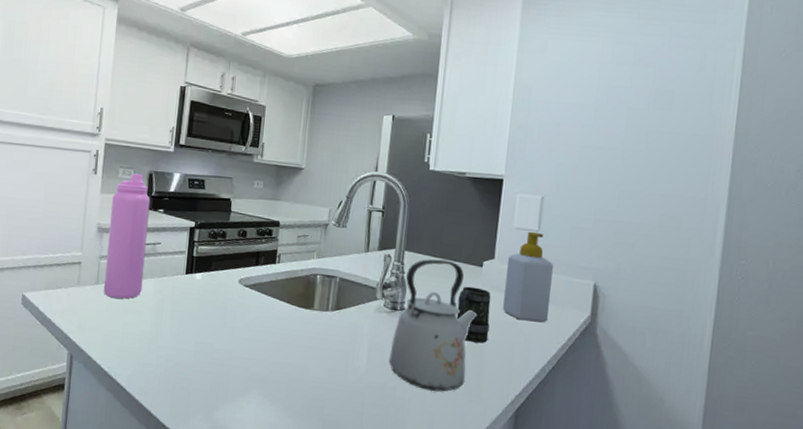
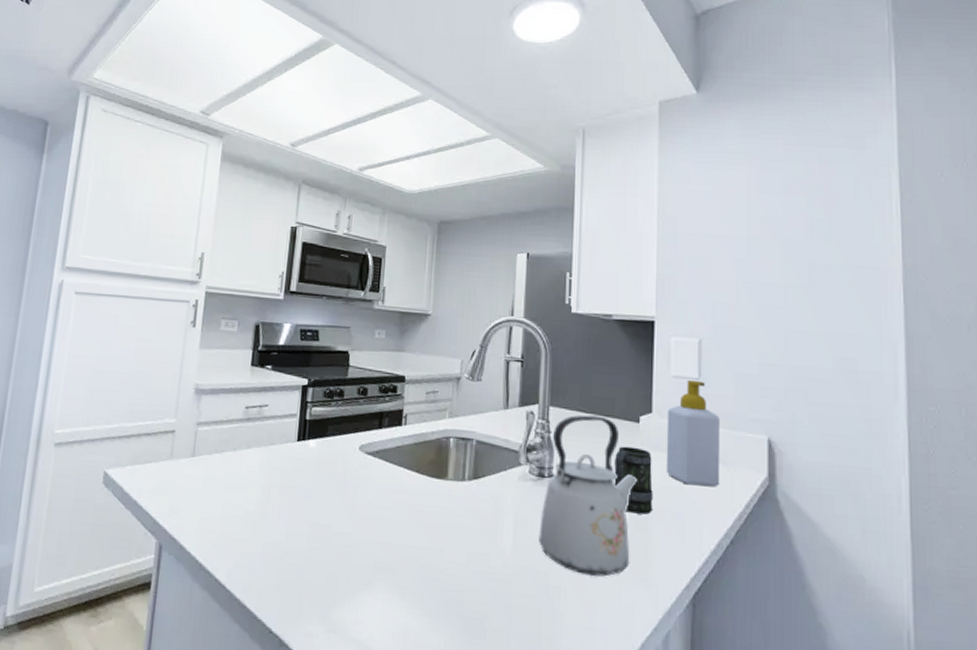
water bottle: present [103,173,151,299] -> none [200,325,257,474]

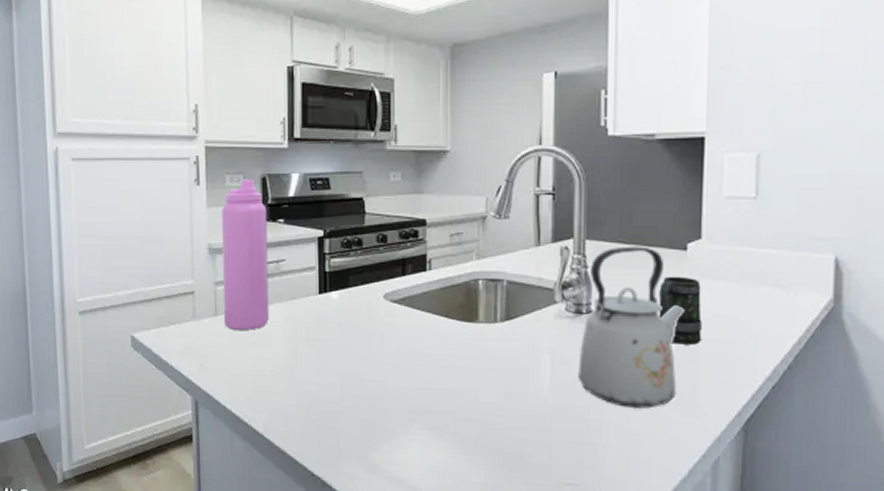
water bottle: none [200,325,257,474] -> present [221,179,269,330]
soap bottle: present [665,379,721,486] -> none [716,199,781,312]

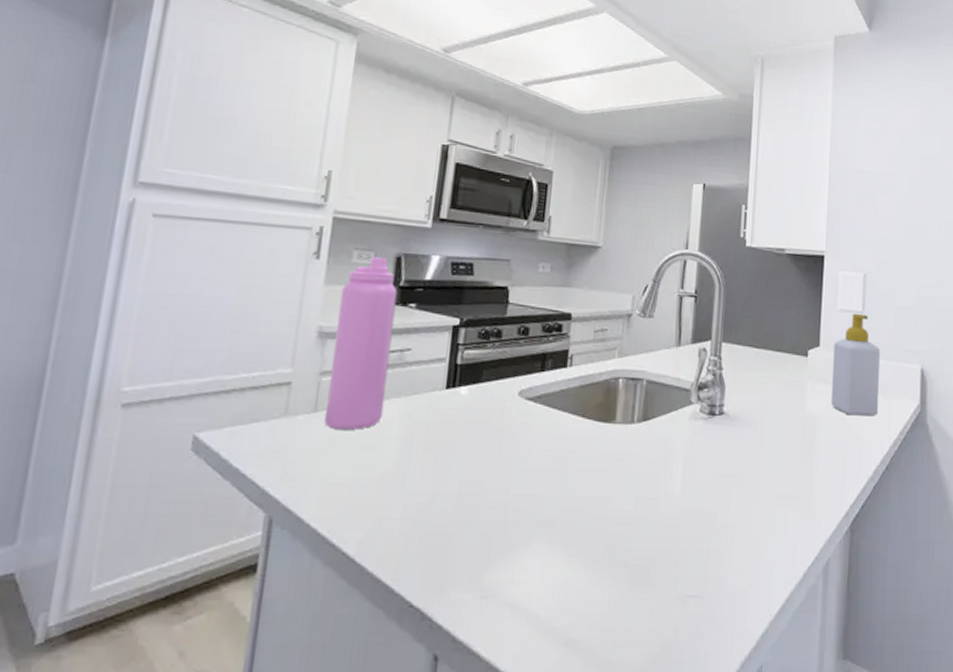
kettle: present [578,246,685,409] -> none [708,350,805,511]
mug: present [659,276,702,345] -> none [782,380,818,447]
soap bottle: none [716,199,781,312] -> present [830,313,881,416]

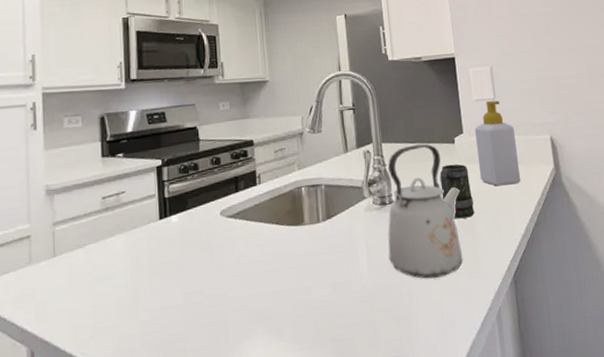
water bottle: present [324,257,398,430] -> none [59,119,111,269]
kettle: none [708,350,805,511] -> present [388,143,463,279]
mug: none [782,380,818,447] -> present [439,164,475,219]

